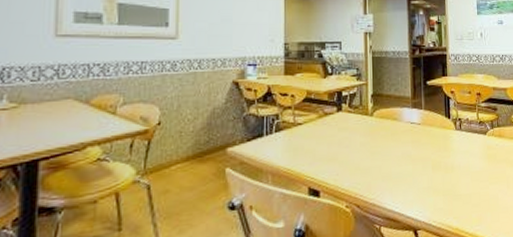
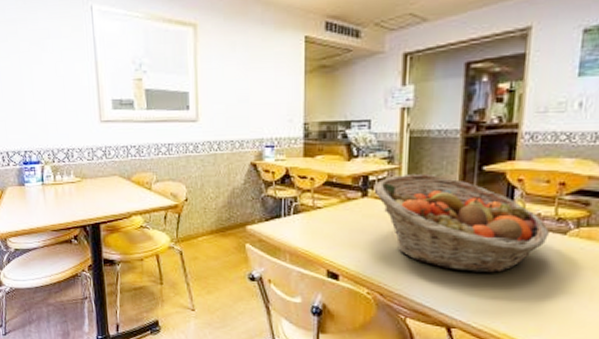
fruit basket: none [348,88,475,174] -> present [375,173,549,273]

